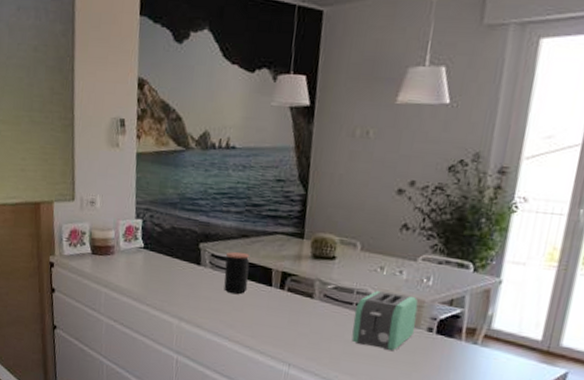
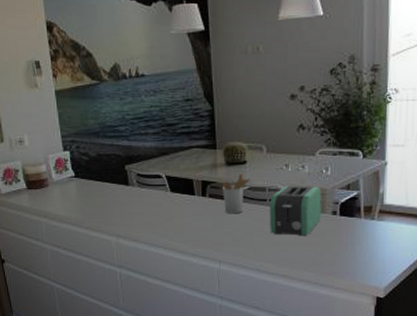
coffee jar: present [224,251,250,294] -> none [150,168,174,206]
utensil holder: none [303,270,339,315] -> present [222,174,251,214]

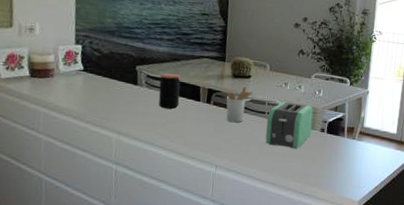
coffee jar: none [150,168,174,206] -> present [158,72,181,109]

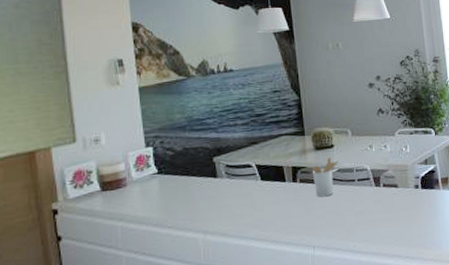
coffee jar: present [158,72,181,109] -> none [239,157,265,196]
toaster: present [265,102,313,148] -> none [357,163,405,213]

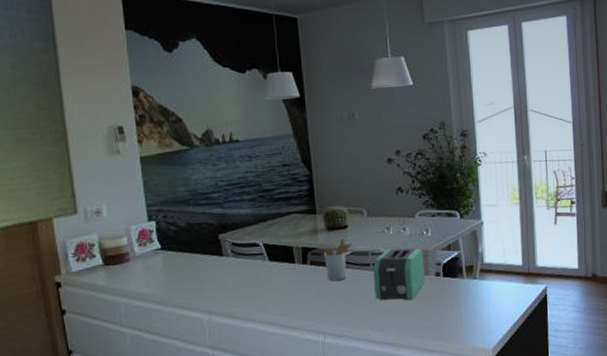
toaster: none [357,163,405,213] -> present [373,248,425,300]

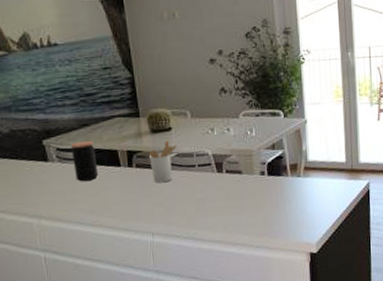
coffee jar: none [246,236,273,277] -> present [70,140,99,181]
toaster: present [373,248,425,300] -> none [198,148,250,200]

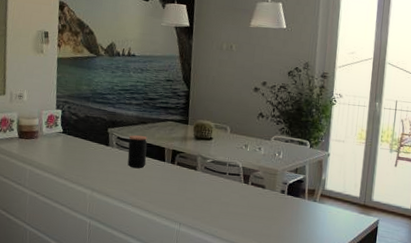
utensil holder: present [148,141,178,183] -> none [189,148,215,183]

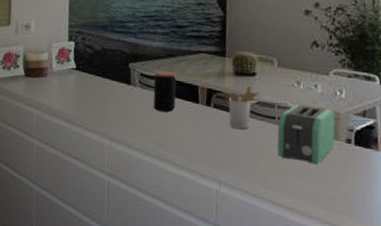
utensil holder: none [189,148,215,183] -> present [228,86,260,130]
toaster: none [226,163,273,209] -> present [277,105,335,163]

